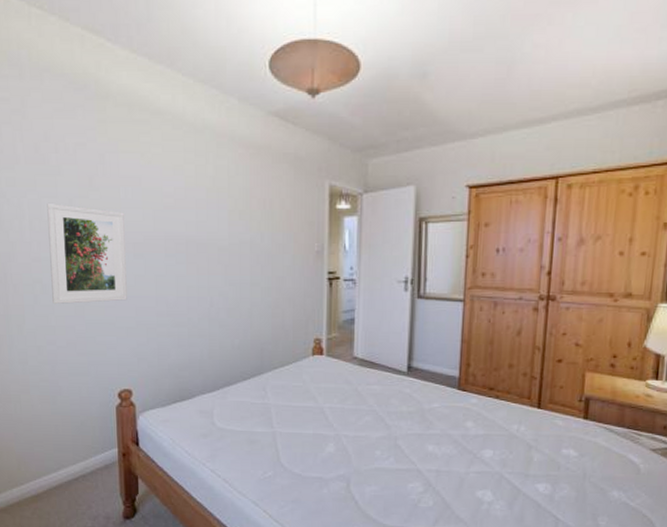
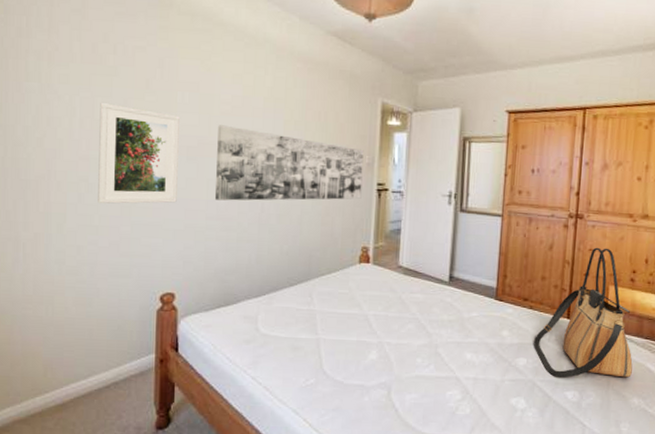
wall art: none [162,219,313,296] -> present [215,125,364,201]
tote bag: none [501,331,613,470] -> present [534,247,633,378]

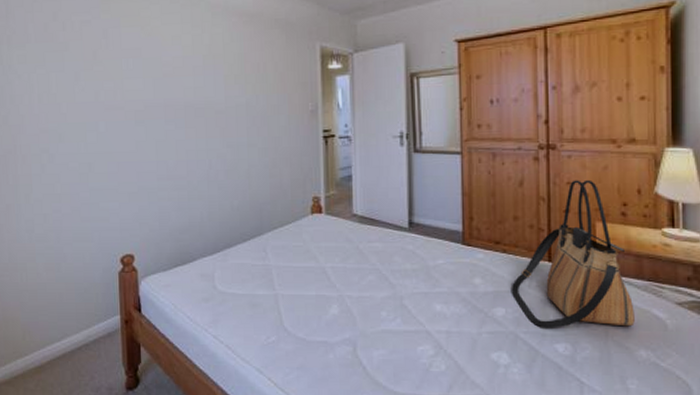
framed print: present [98,102,180,204] -> none [54,76,129,172]
wall art: present [215,125,364,201] -> none [162,86,308,160]

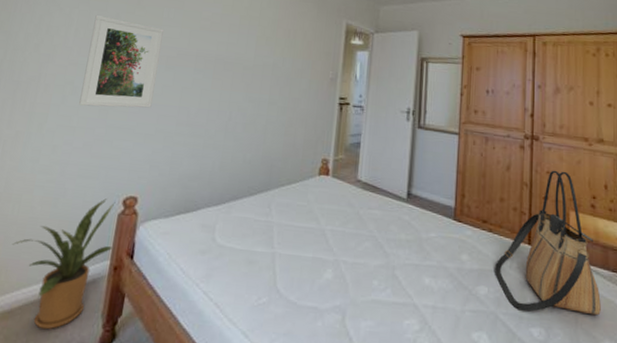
house plant: none [28,259,119,380] -> present [11,198,116,330]
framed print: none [54,76,129,172] -> present [79,14,164,108]

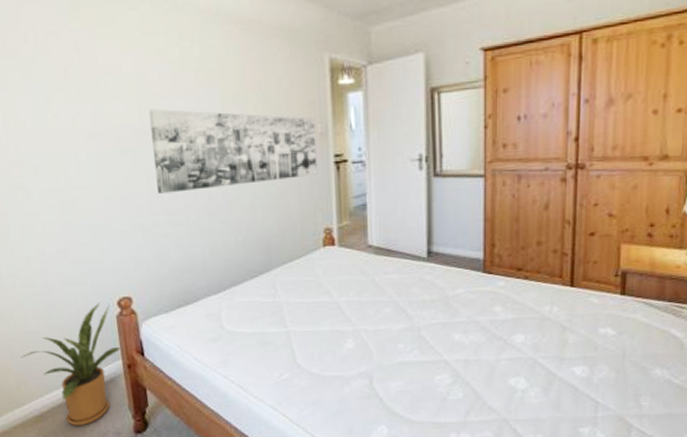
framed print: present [79,14,164,108] -> none [21,99,118,210]
wall art: none [187,38,328,112] -> present [149,109,318,194]
tote bag: present [495,170,601,316] -> none [532,200,653,353]

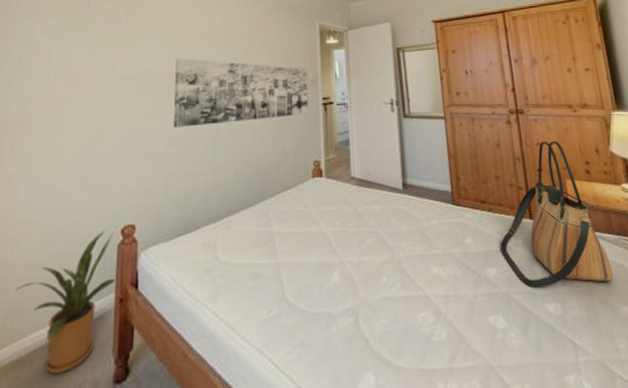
tote bag: none [532,200,653,353] -> present [500,140,613,288]

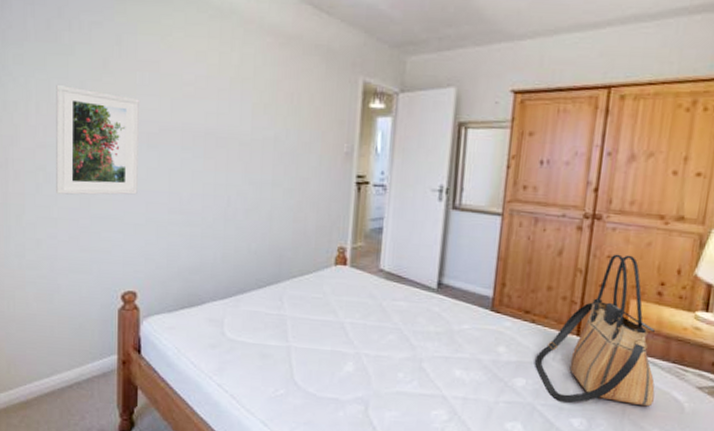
house plant: present [14,230,115,374] -> none [14,294,117,419]
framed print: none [67,48,142,140] -> present [56,84,139,195]
wall art: present [174,58,309,127] -> none [178,109,342,194]

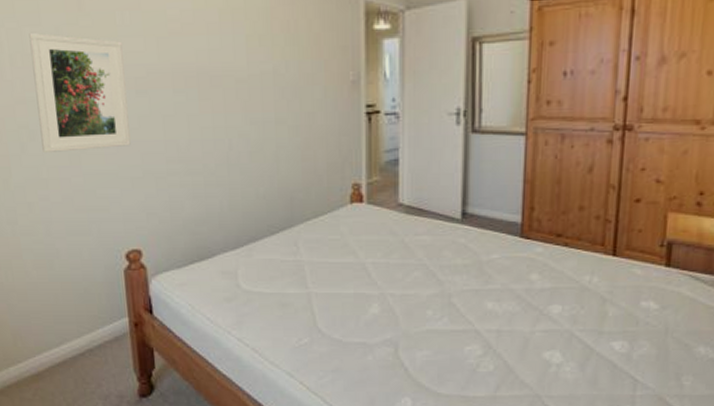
tote bag: present [535,254,655,407] -> none [571,165,699,326]

